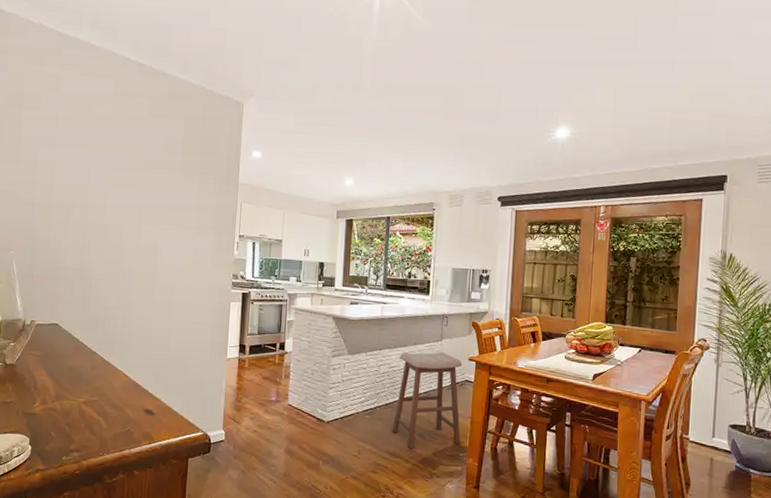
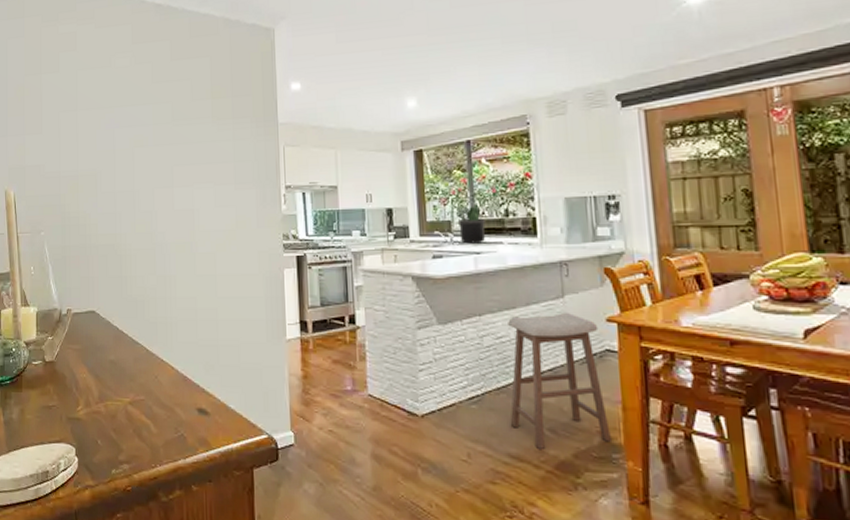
planter: none [373,263,393,296] -> present [456,201,486,244]

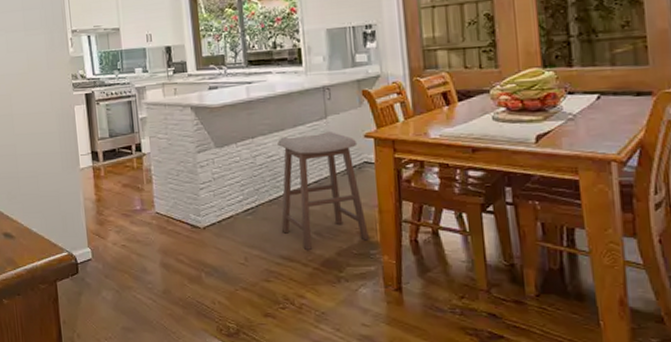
planter: present [456,201,486,244] -> none [228,36,256,75]

